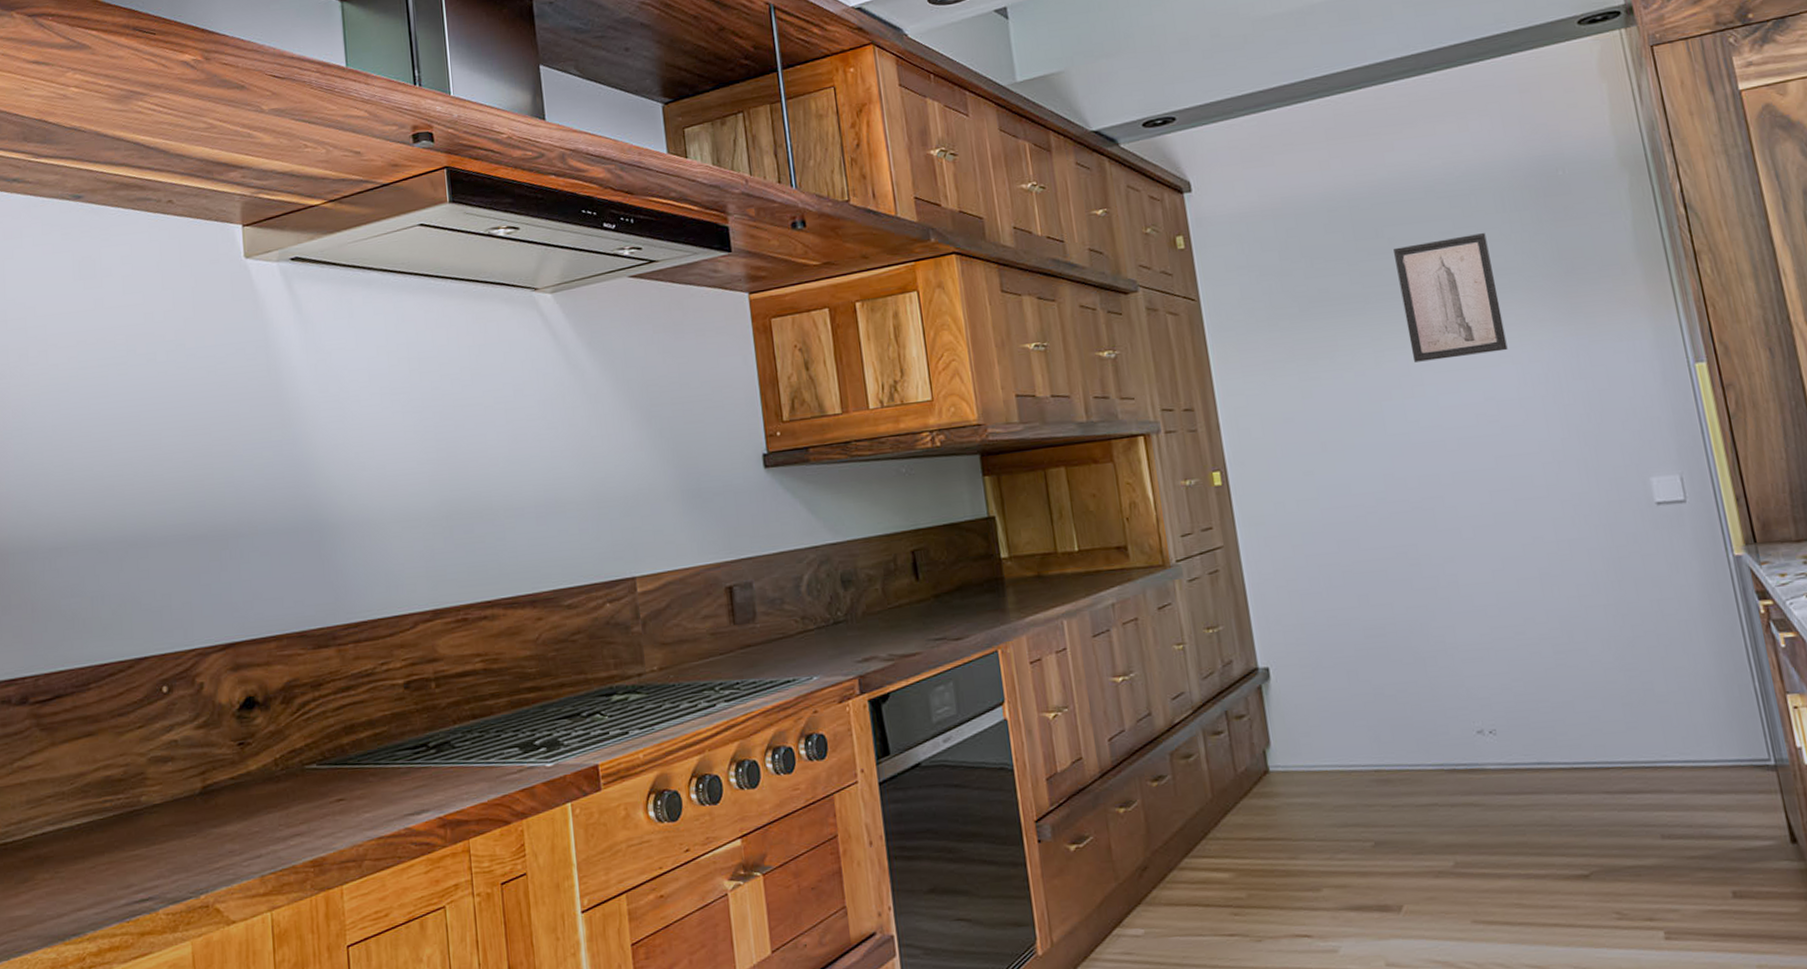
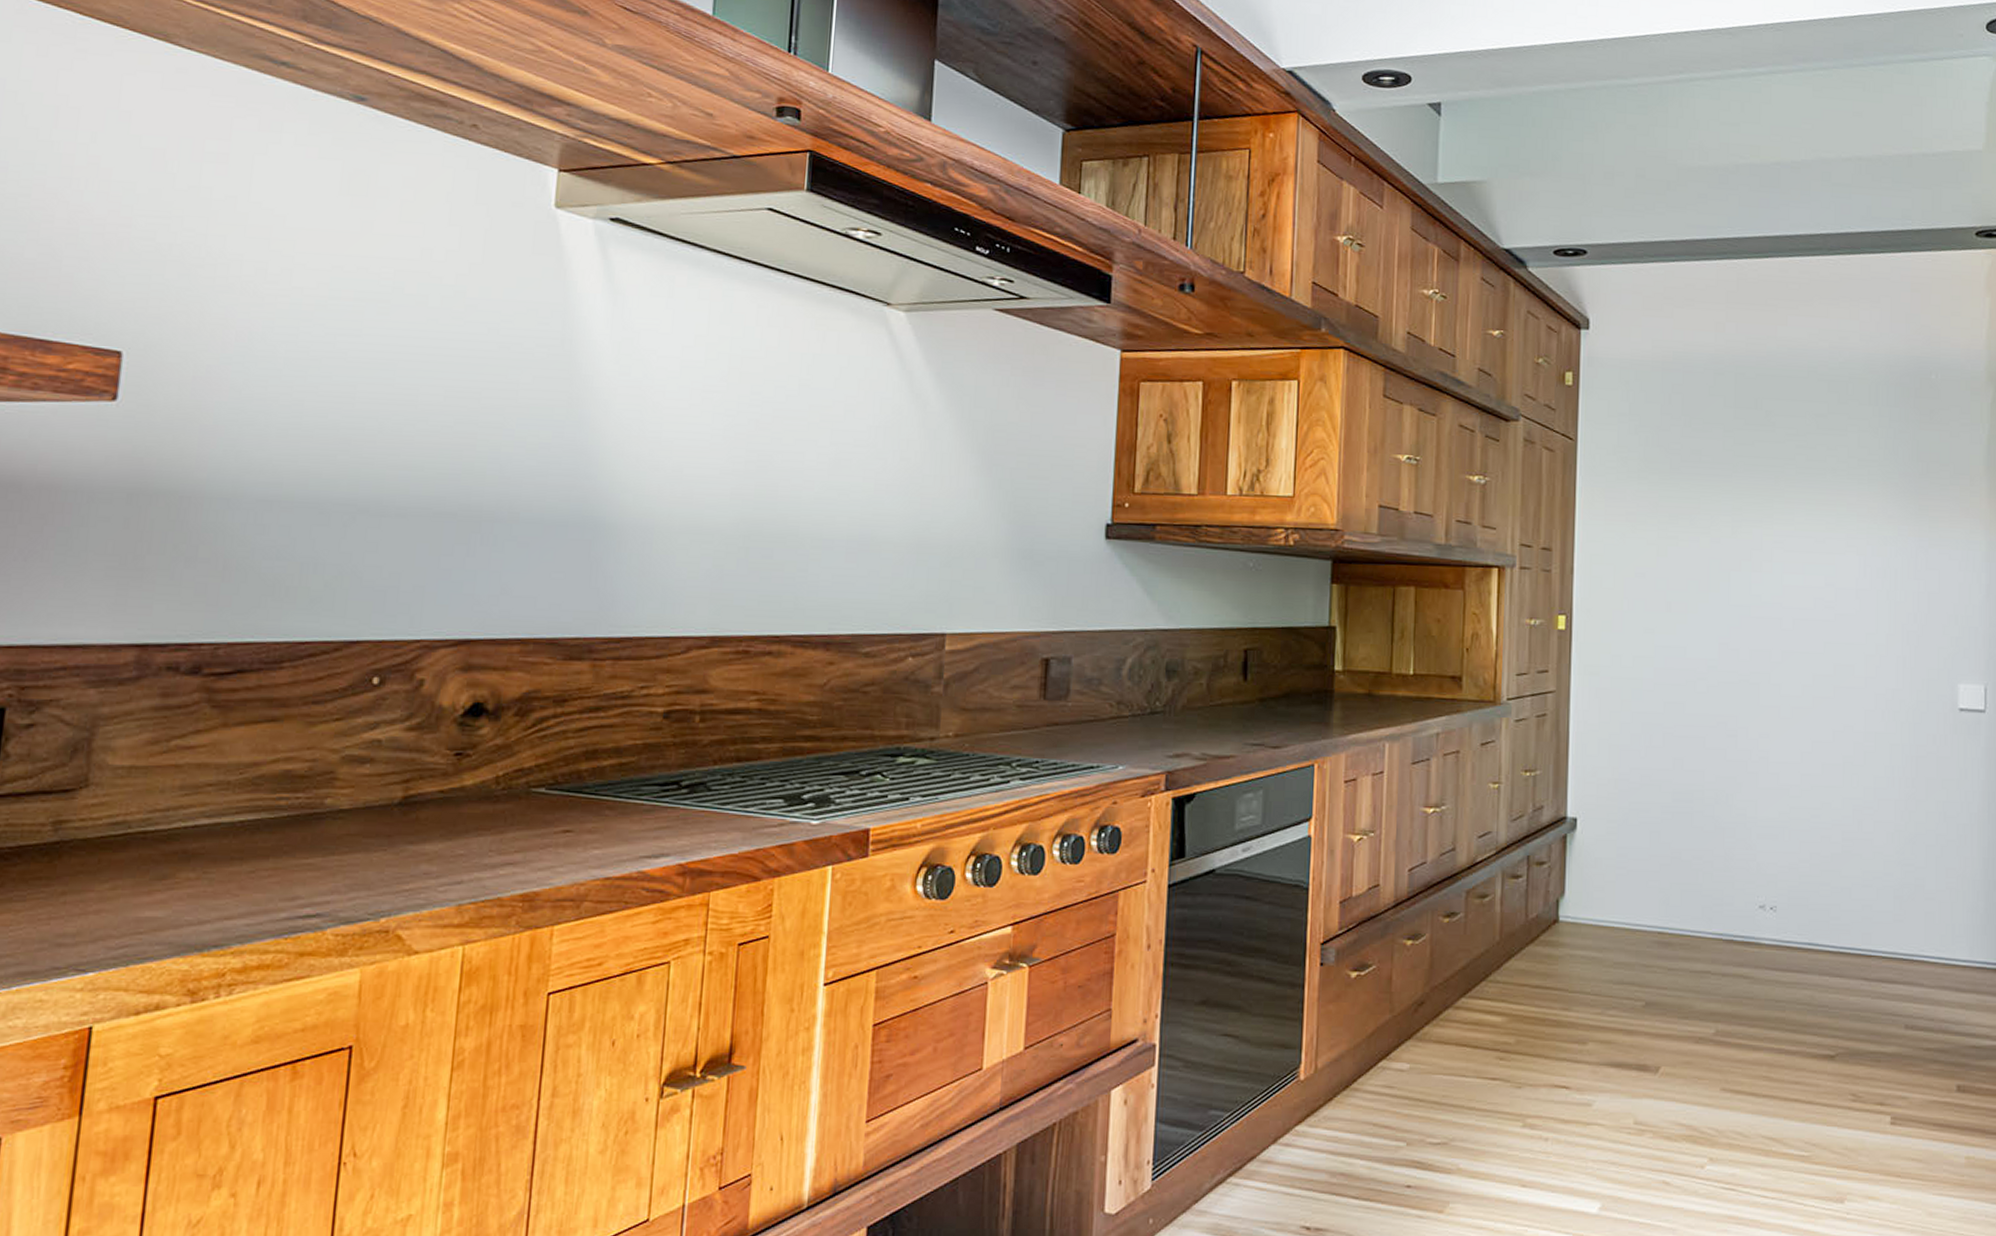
wall art: present [1394,233,1508,362] -> none [1767,421,1856,541]

